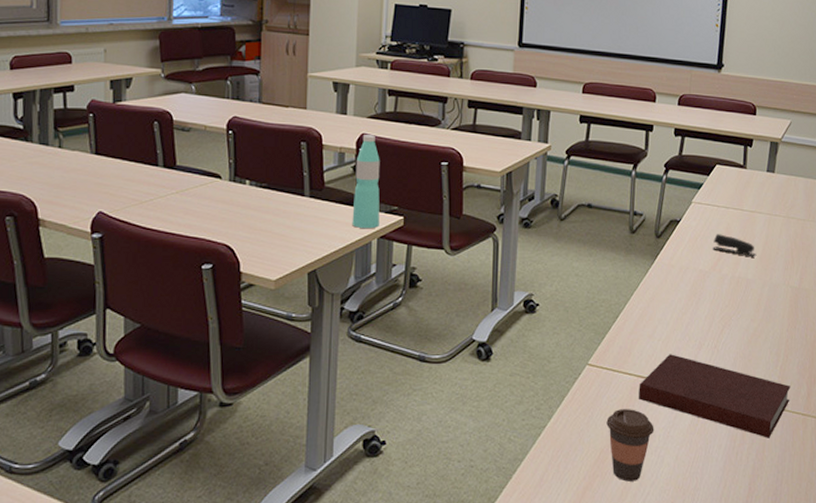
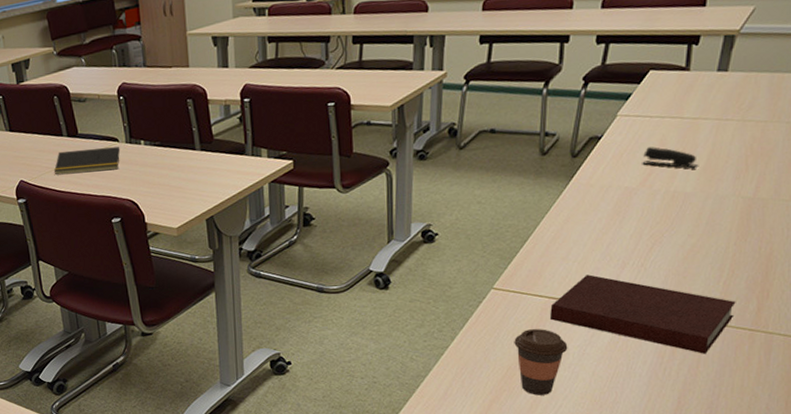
notepad: none [142,183,222,210] -> present [54,147,121,176]
water bottle: present [352,135,380,229] -> none [241,84,269,175]

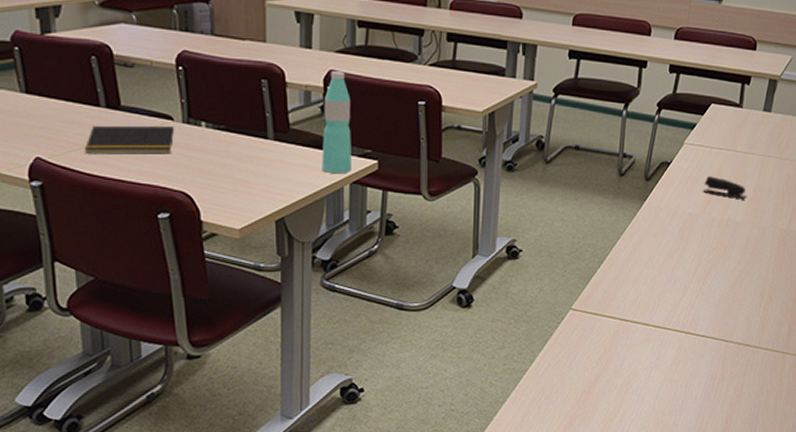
water bottle: none [241,84,269,175] -> present [322,71,352,174]
coffee cup: present [514,329,568,395] -> none [588,351,636,420]
notebook: present [550,274,736,354] -> none [622,297,772,376]

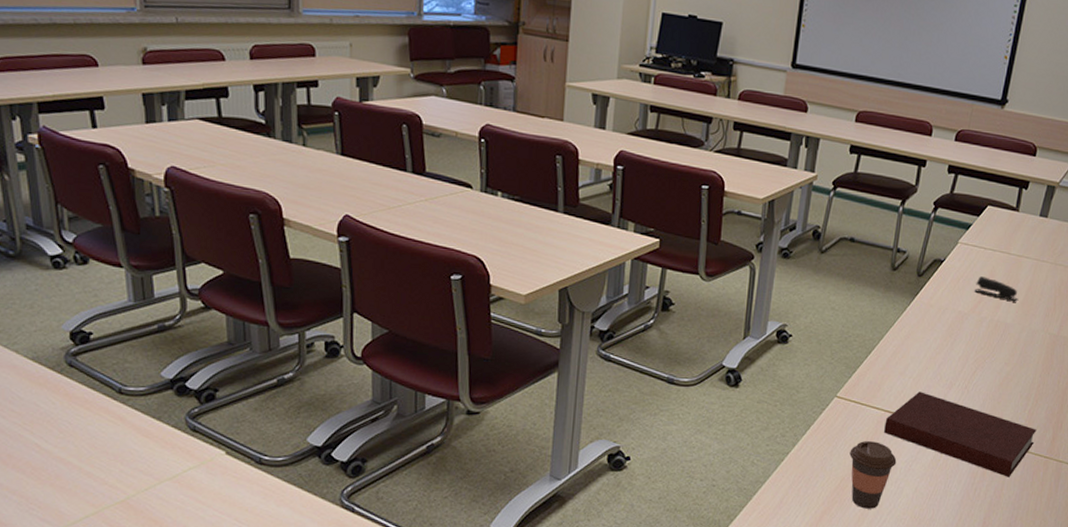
notepad: present [85,125,175,155] -> none [390,188,473,220]
water bottle: present [322,71,352,174] -> none [606,152,638,249]
coffee cup: none [588,351,636,420] -> present [849,441,897,509]
notebook: none [622,297,772,376] -> present [884,391,1037,477]

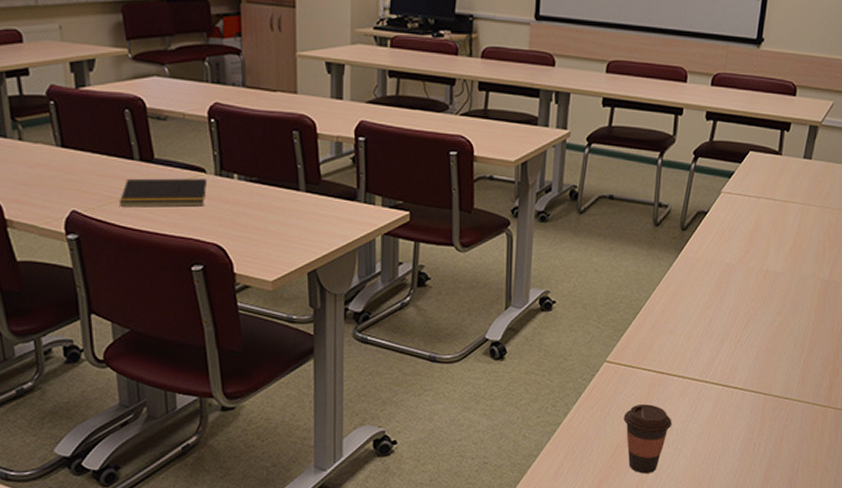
notepad: none [390,188,473,220] -> present [120,178,208,208]
notebook: present [884,391,1037,477] -> none [658,349,813,430]
stapler: present [974,276,1019,302] -> none [741,225,787,250]

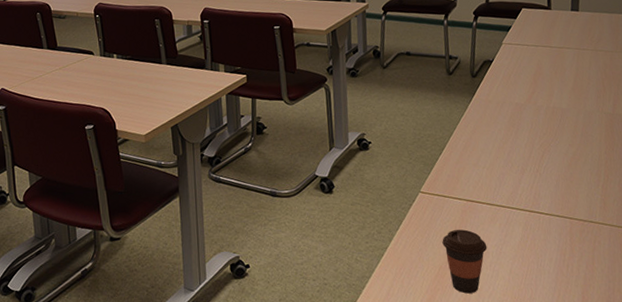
notepad: present [120,178,208,208] -> none [34,59,95,84]

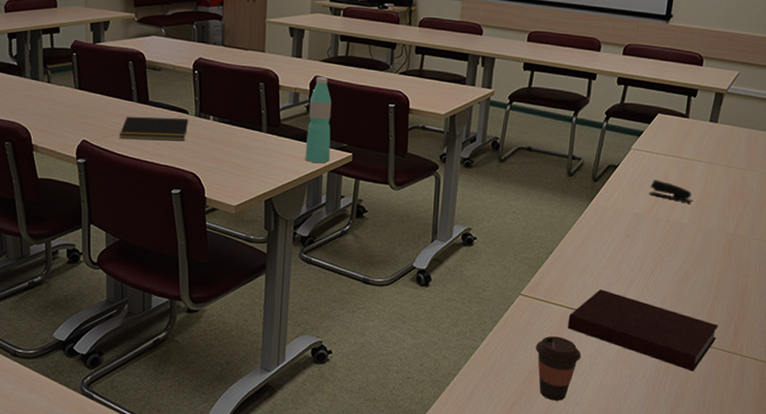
notepad: none [34,59,95,84] -> present [120,116,189,141]
water bottle: none [202,8,226,88] -> present [305,77,332,163]
notebook: none [469,179,615,251] -> present [568,289,718,371]
stapler: none [526,70,569,89] -> present [649,180,693,203]

